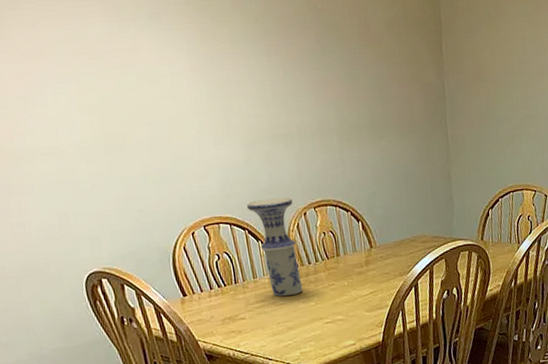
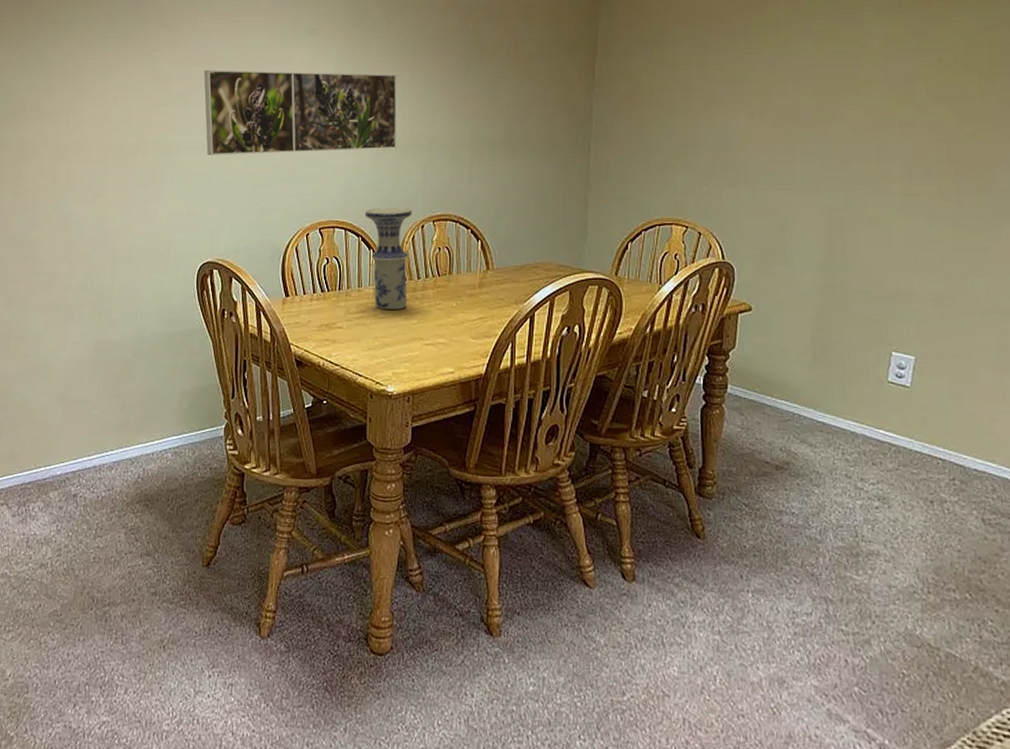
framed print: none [40,61,267,161] -> present [204,70,397,155]

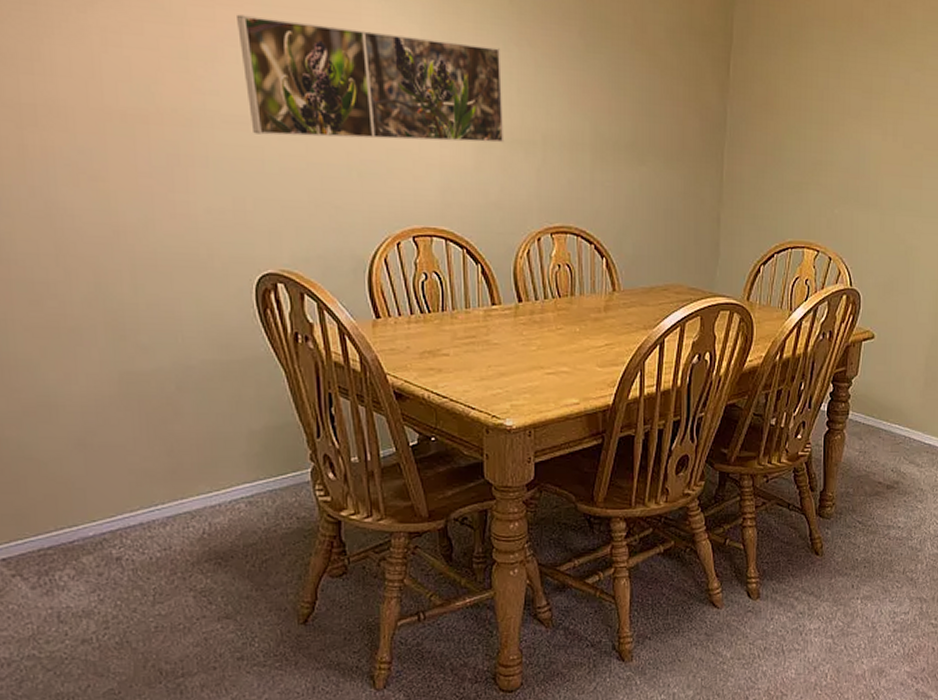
vase: present [364,207,412,309] -> none [468,214,526,334]

